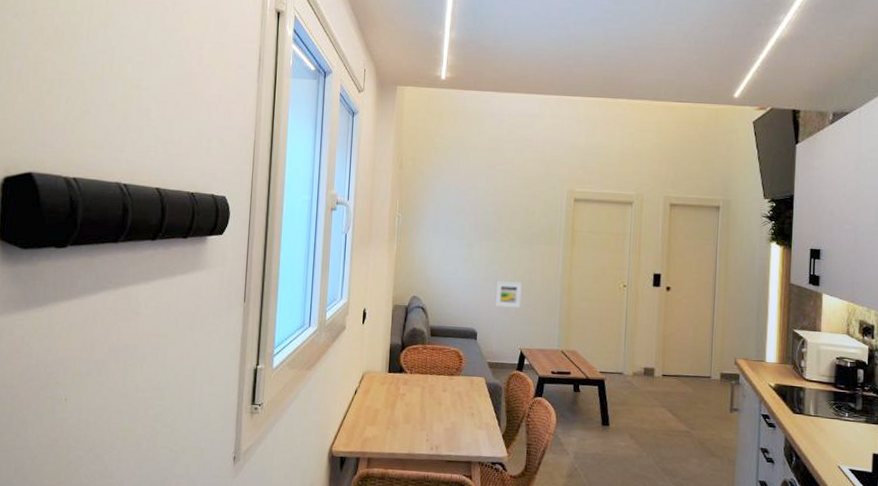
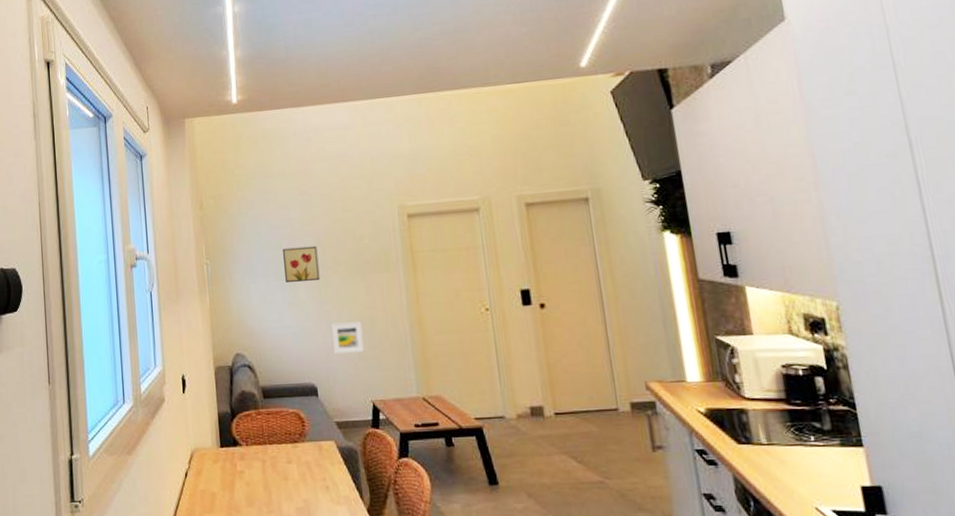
wall art: none [463,212,495,244] -> present [283,245,320,284]

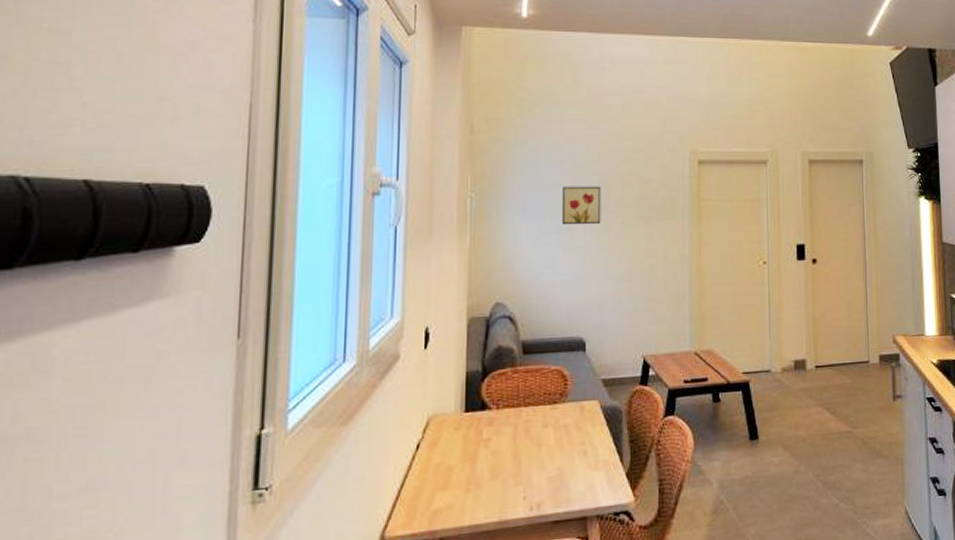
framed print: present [330,321,365,354] -> none [607,270,642,305]

